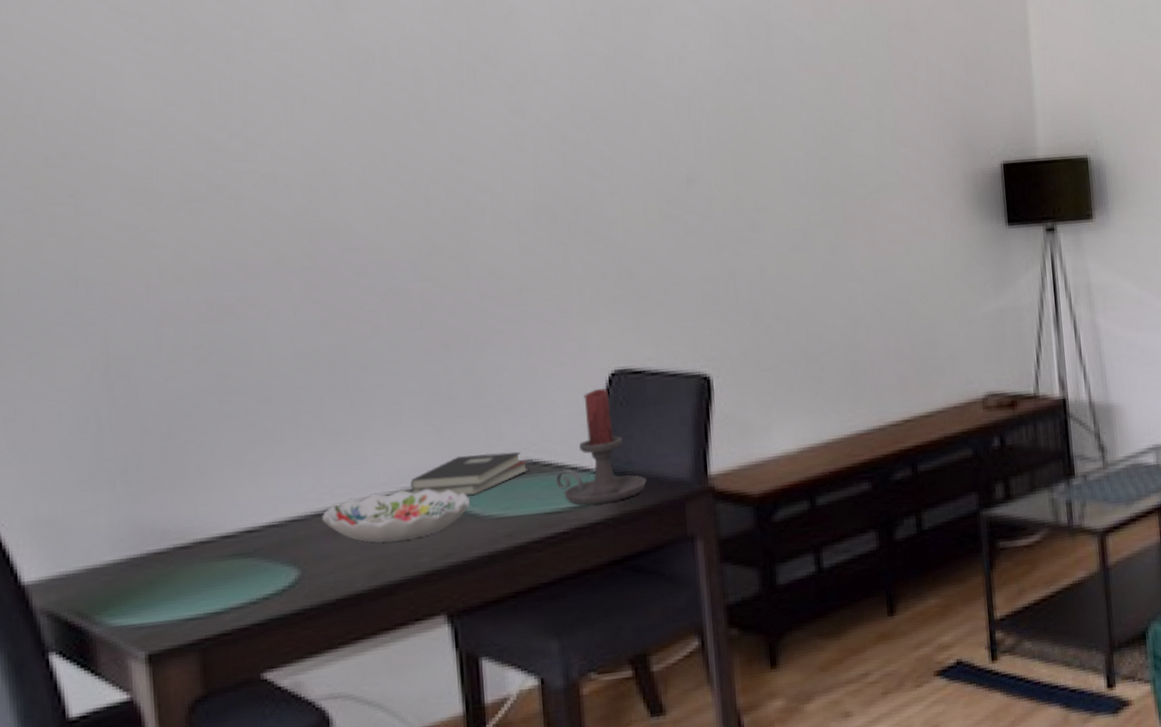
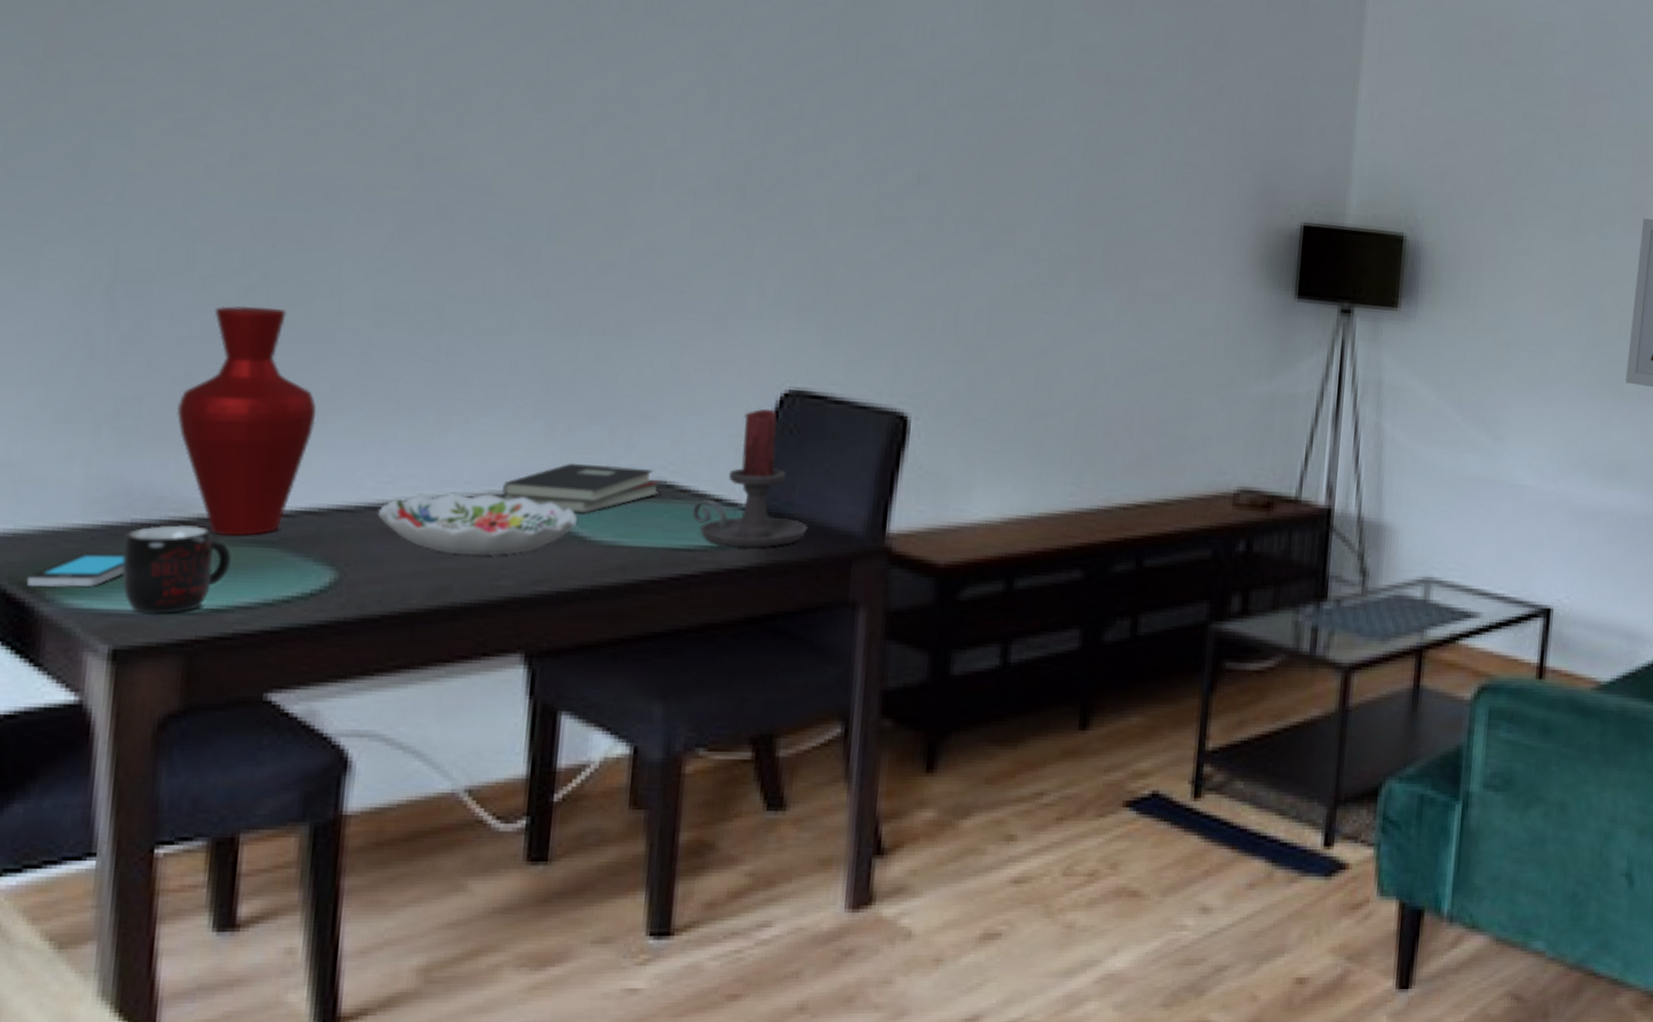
smartphone: none [80,578,148,614] -> present [26,552,125,588]
mug: none [143,548,222,624] -> present [122,524,231,615]
vase: none [165,368,267,554] -> present [176,305,317,537]

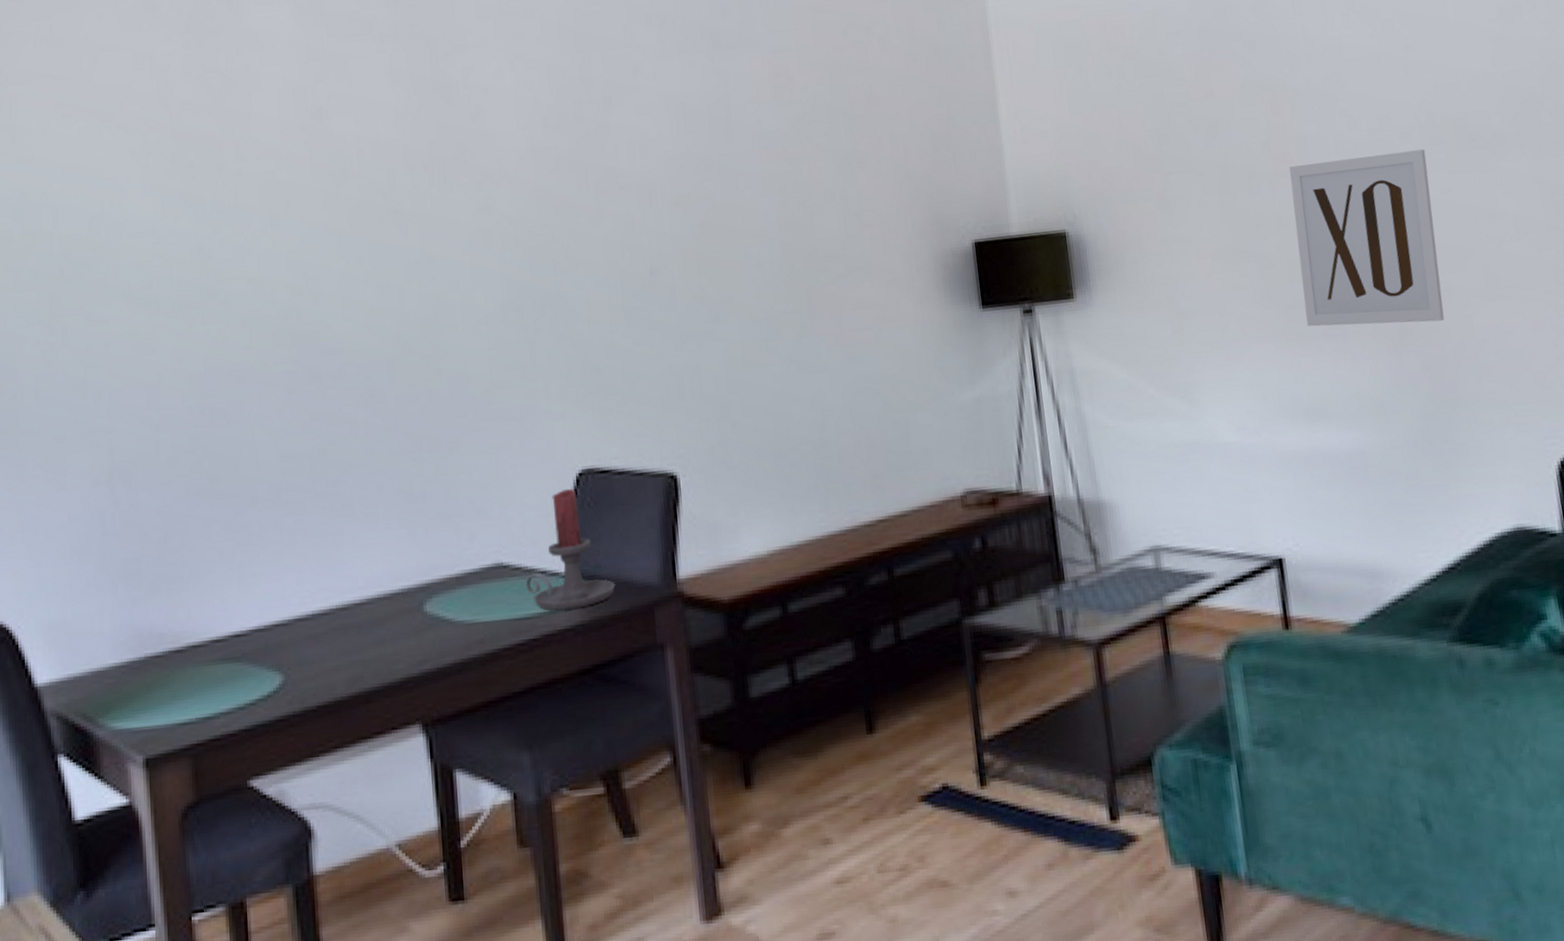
smartphone: present [26,552,125,588] -> none [85,681,146,716]
mug: present [122,524,231,615] -> none [142,652,212,728]
vase: present [176,305,317,537] -> none [162,472,253,658]
decorative bowl: present [377,492,579,556] -> none [303,592,444,648]
hardback book: present [502,462,661,514] -> none [386,555,500,601]

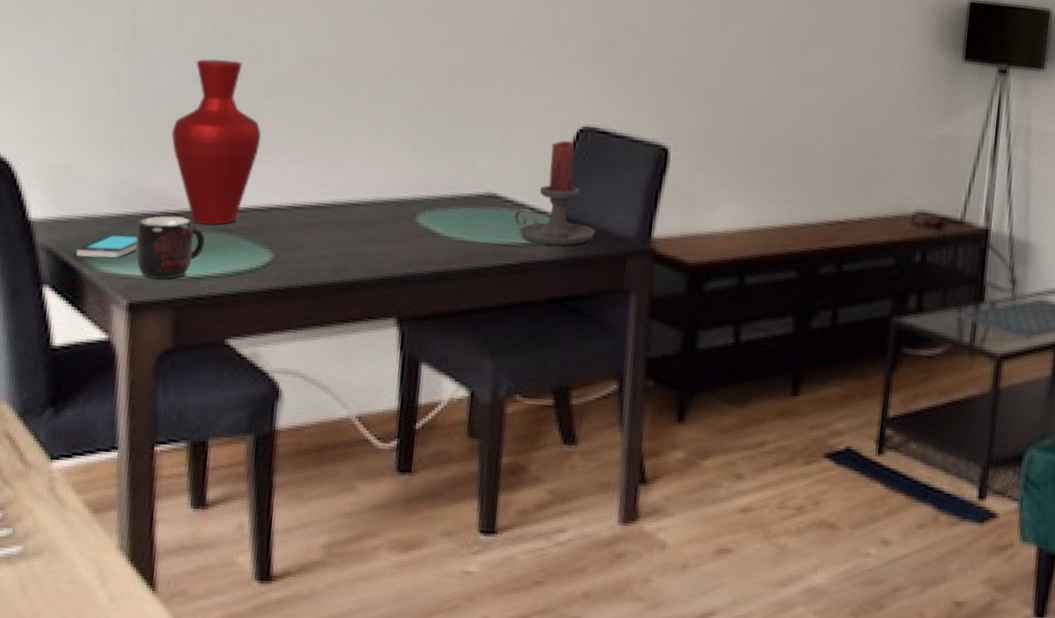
smartphone: none [85,681,146,716] -> present [76,234,138,259]
mug: none [142,652,212,728] -> present [135,215,205,280]
vase: none [162,472,253,658] -> present [171,59,262,226]

